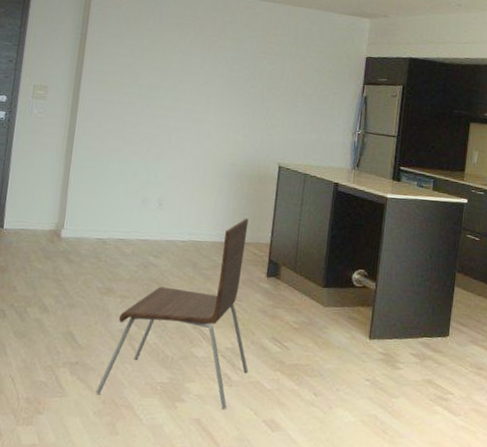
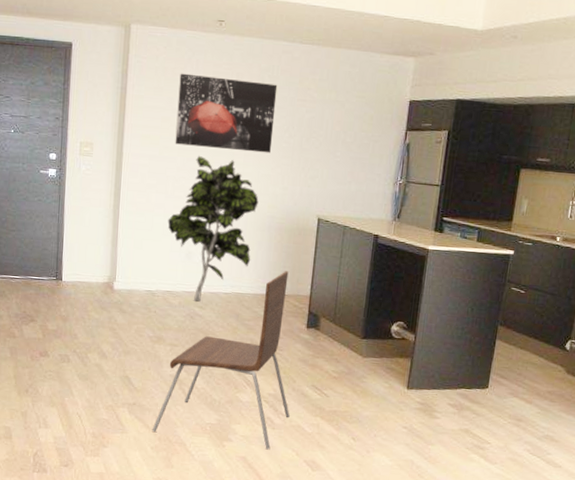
indoor plant: none [123,101,219,250] -> present [167,155,259,302]
wall art: none [134,22,240,102] -> present [175,73,278,153]

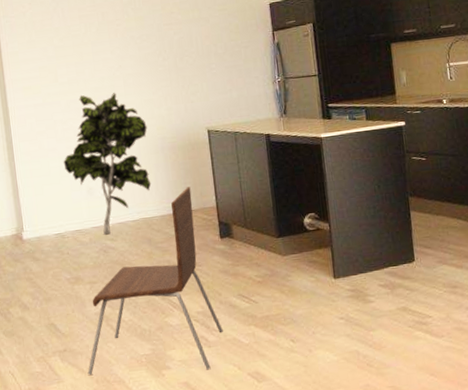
wall art: present [175,73,278,153] -> none [48,15,148,90]

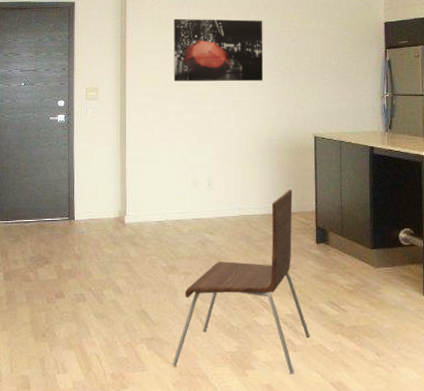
wall art: none [48,15,148,90] -> present [173,18,264,82]
indoor plant: present [63,93,151,235] -> none [172,89,257,228]

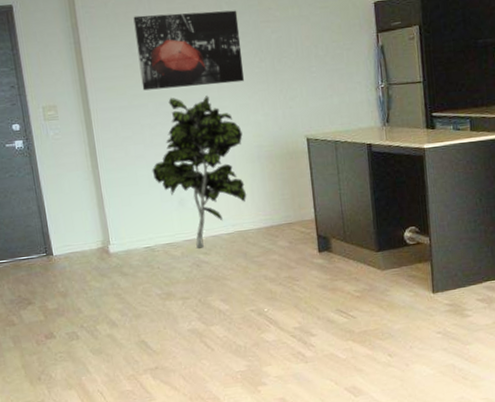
indoor plant: none [172,89,257,228] -> present [152,96,247,249]
chair: present [172,189,310,375] -> none [180,198,320,393]

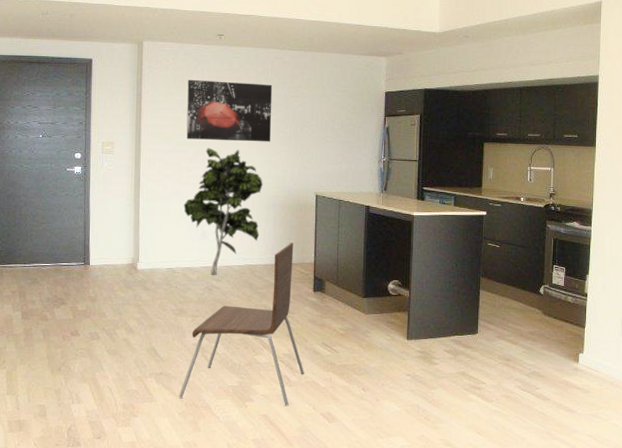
chair: none [180,198,320,393] -> present [178,242,304,406]

